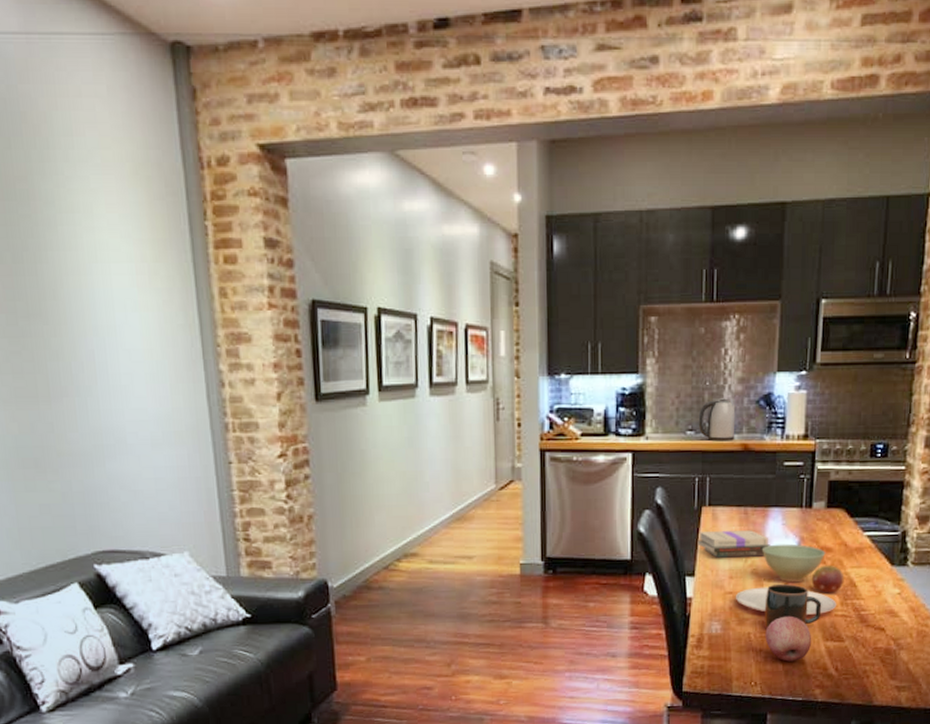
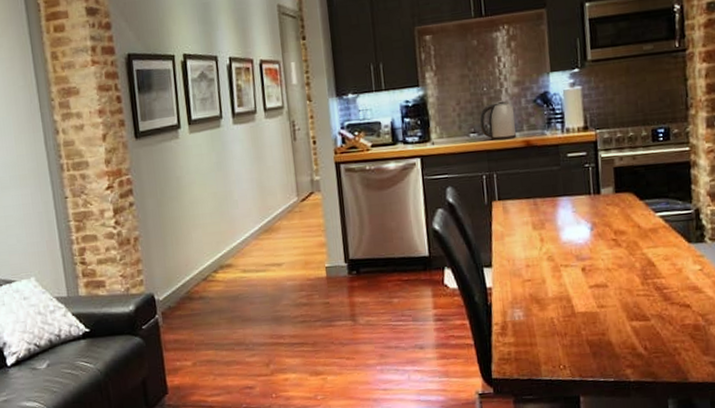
books: present [697,530,771,558] -> none [491,220,564,249]
plate: present [736,586,837,615] -> none [535,272,638,297]
bowl: present [763,544,826,583] -> none [556,229,620,267]
mug: present [764,583,822,629] -> none [564,268,623,313]
fruit: present [765,615,812,662] -> none [568,298,617,344]
fruit: present [811,565,844,593] -> none [608,247,642,275]

